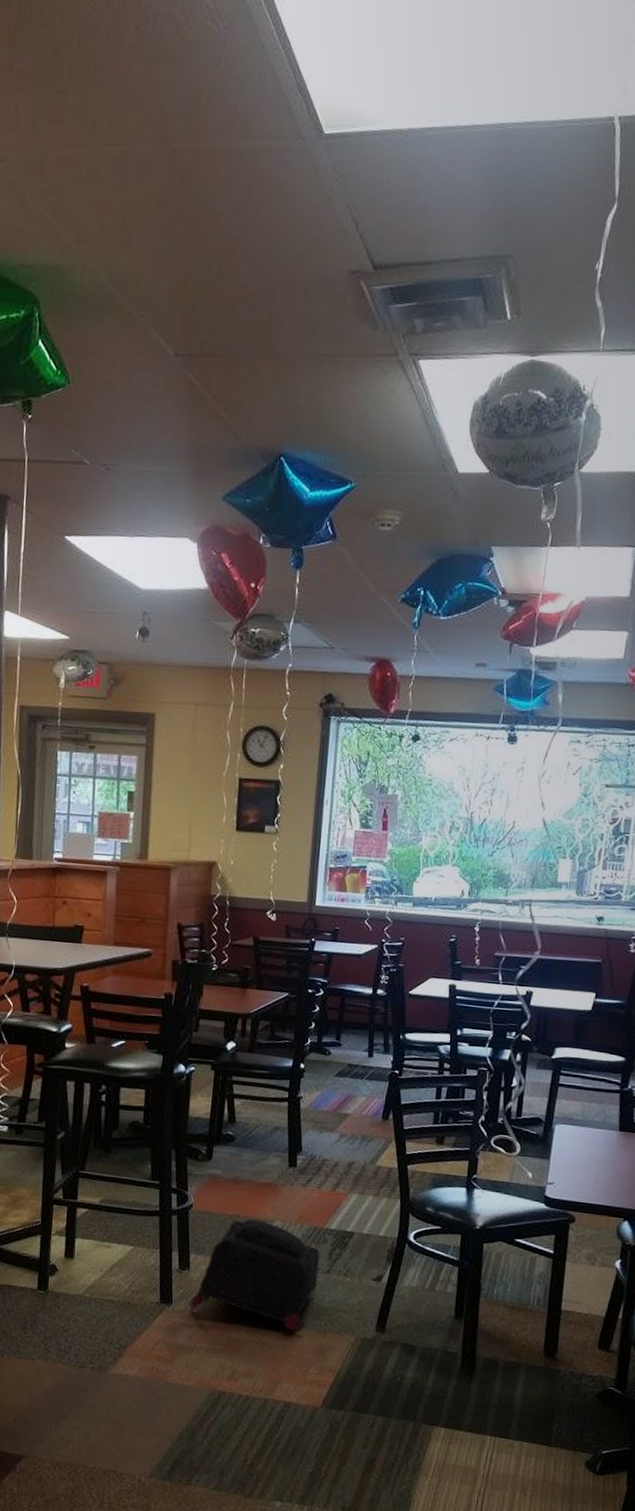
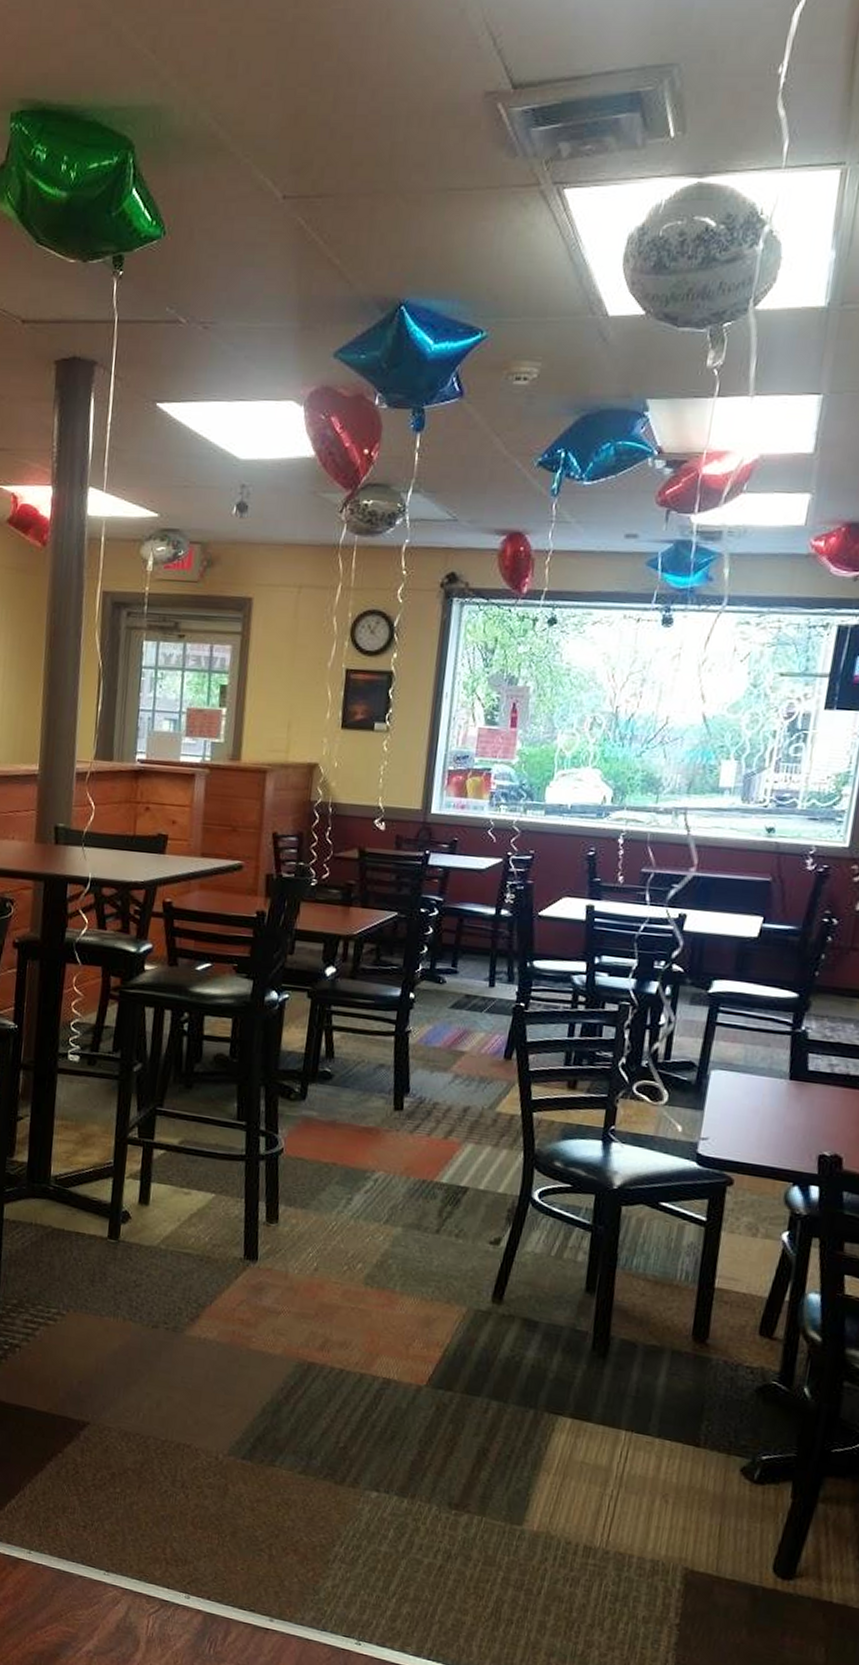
backpack: present [189,1219,320,1332] -> none [276,1168,428,1299]

